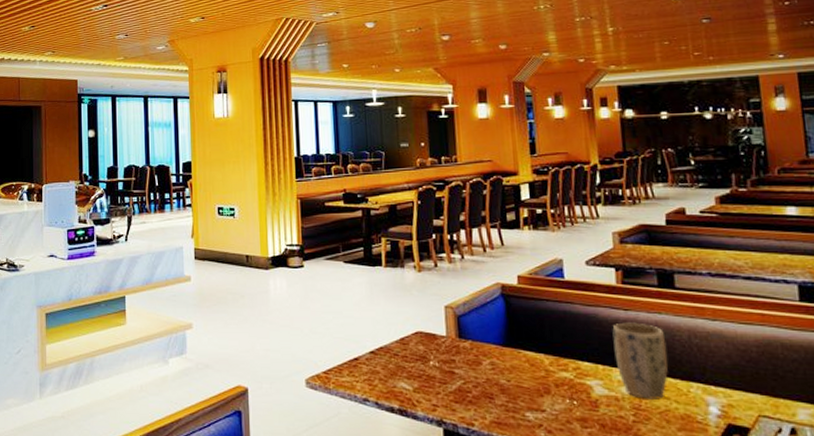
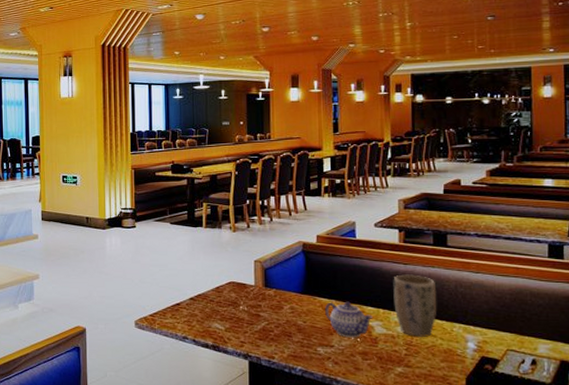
teapot: none [532,355,591,401] -> present [325,301,373,338]

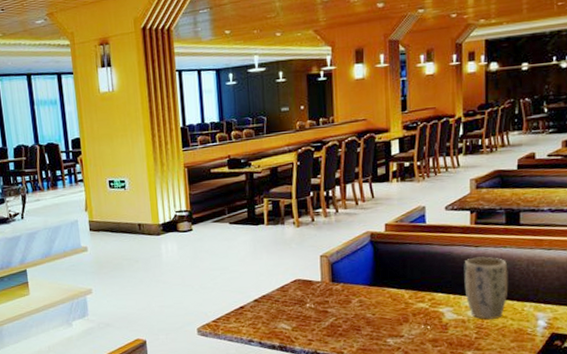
teapot: present [325,301,373,338] -> none [394,289,443,326]

